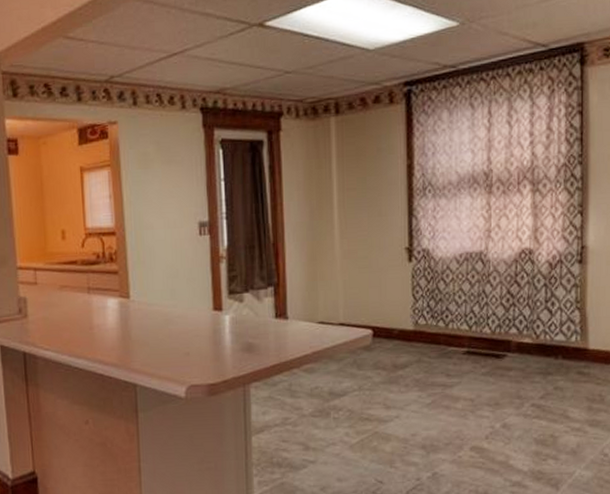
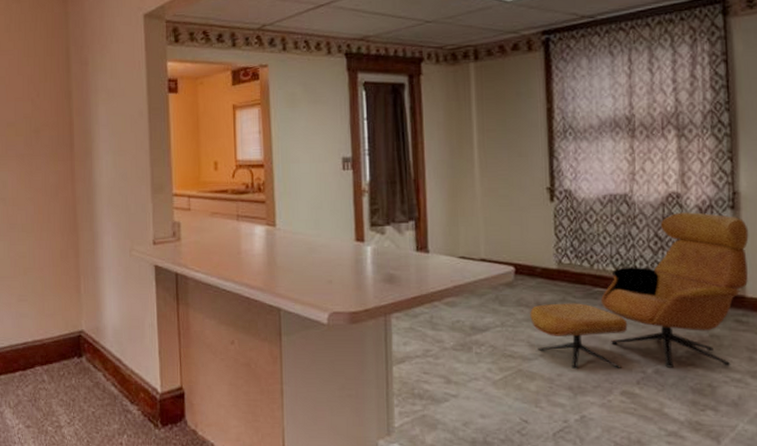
armchair: none [387,268,594,429] -> present [530,212,749,370]

